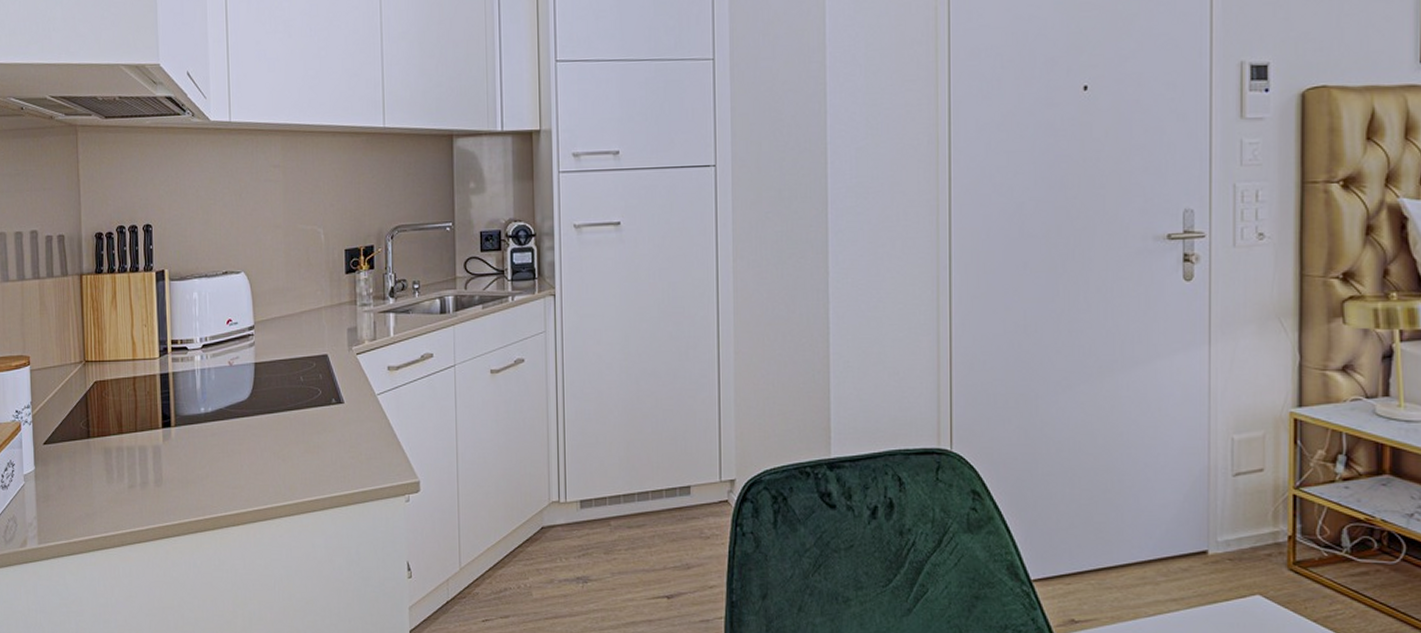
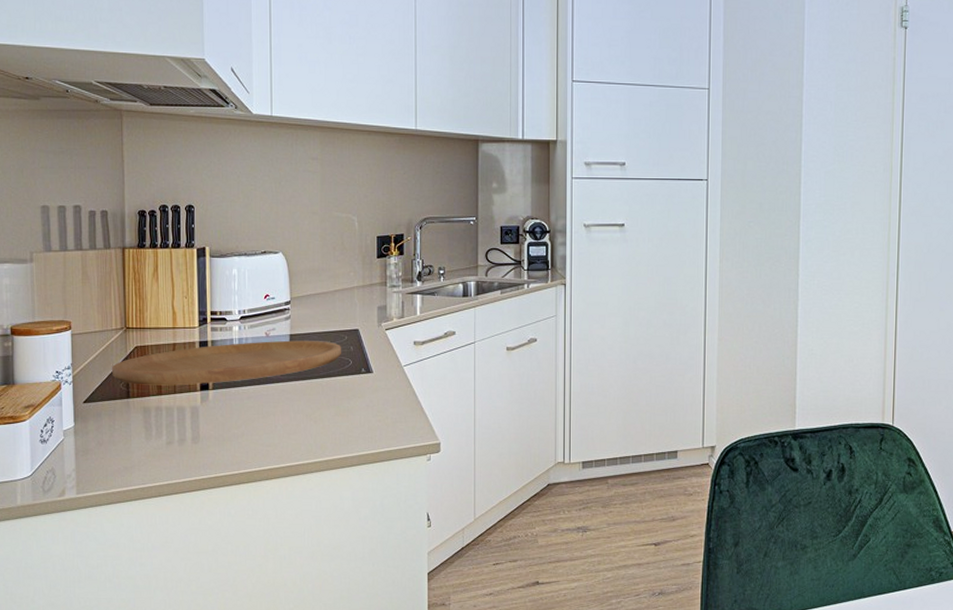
cutting board: none [71,369,311,423] -> present [111,340,342,386]

